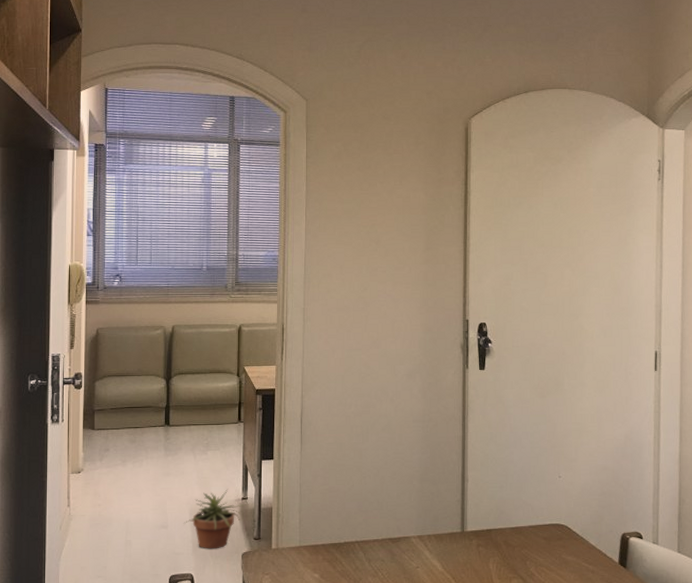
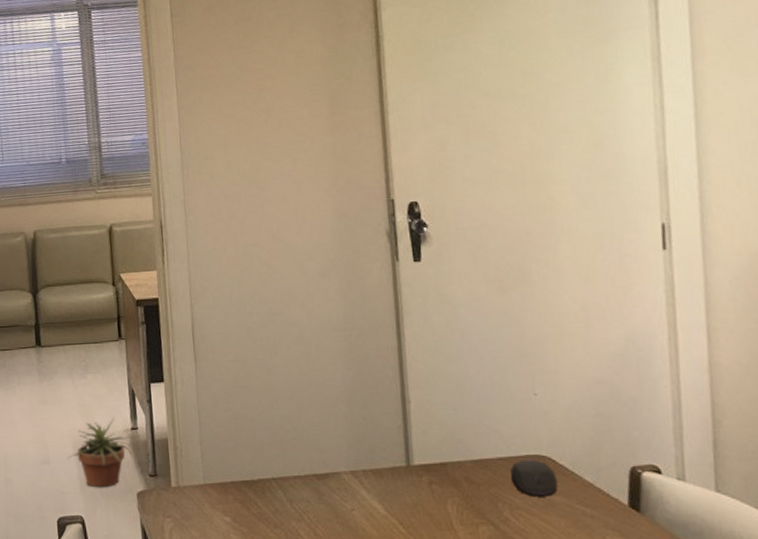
computer mouse: none [538,527,571,557] -> present [510,459,558,497]

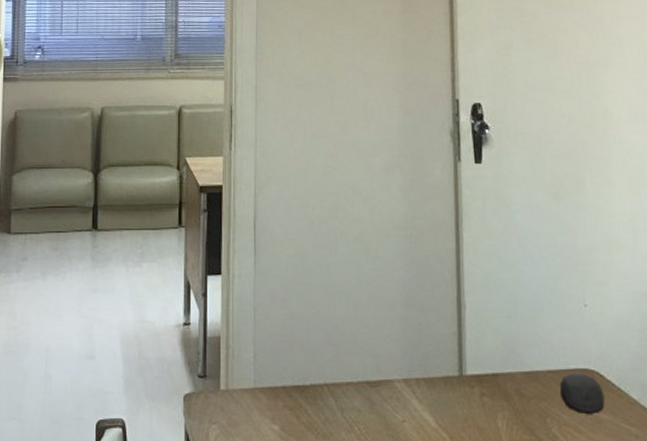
potted plant: present [68,418,136,488] -> none [114,311,188,388]

